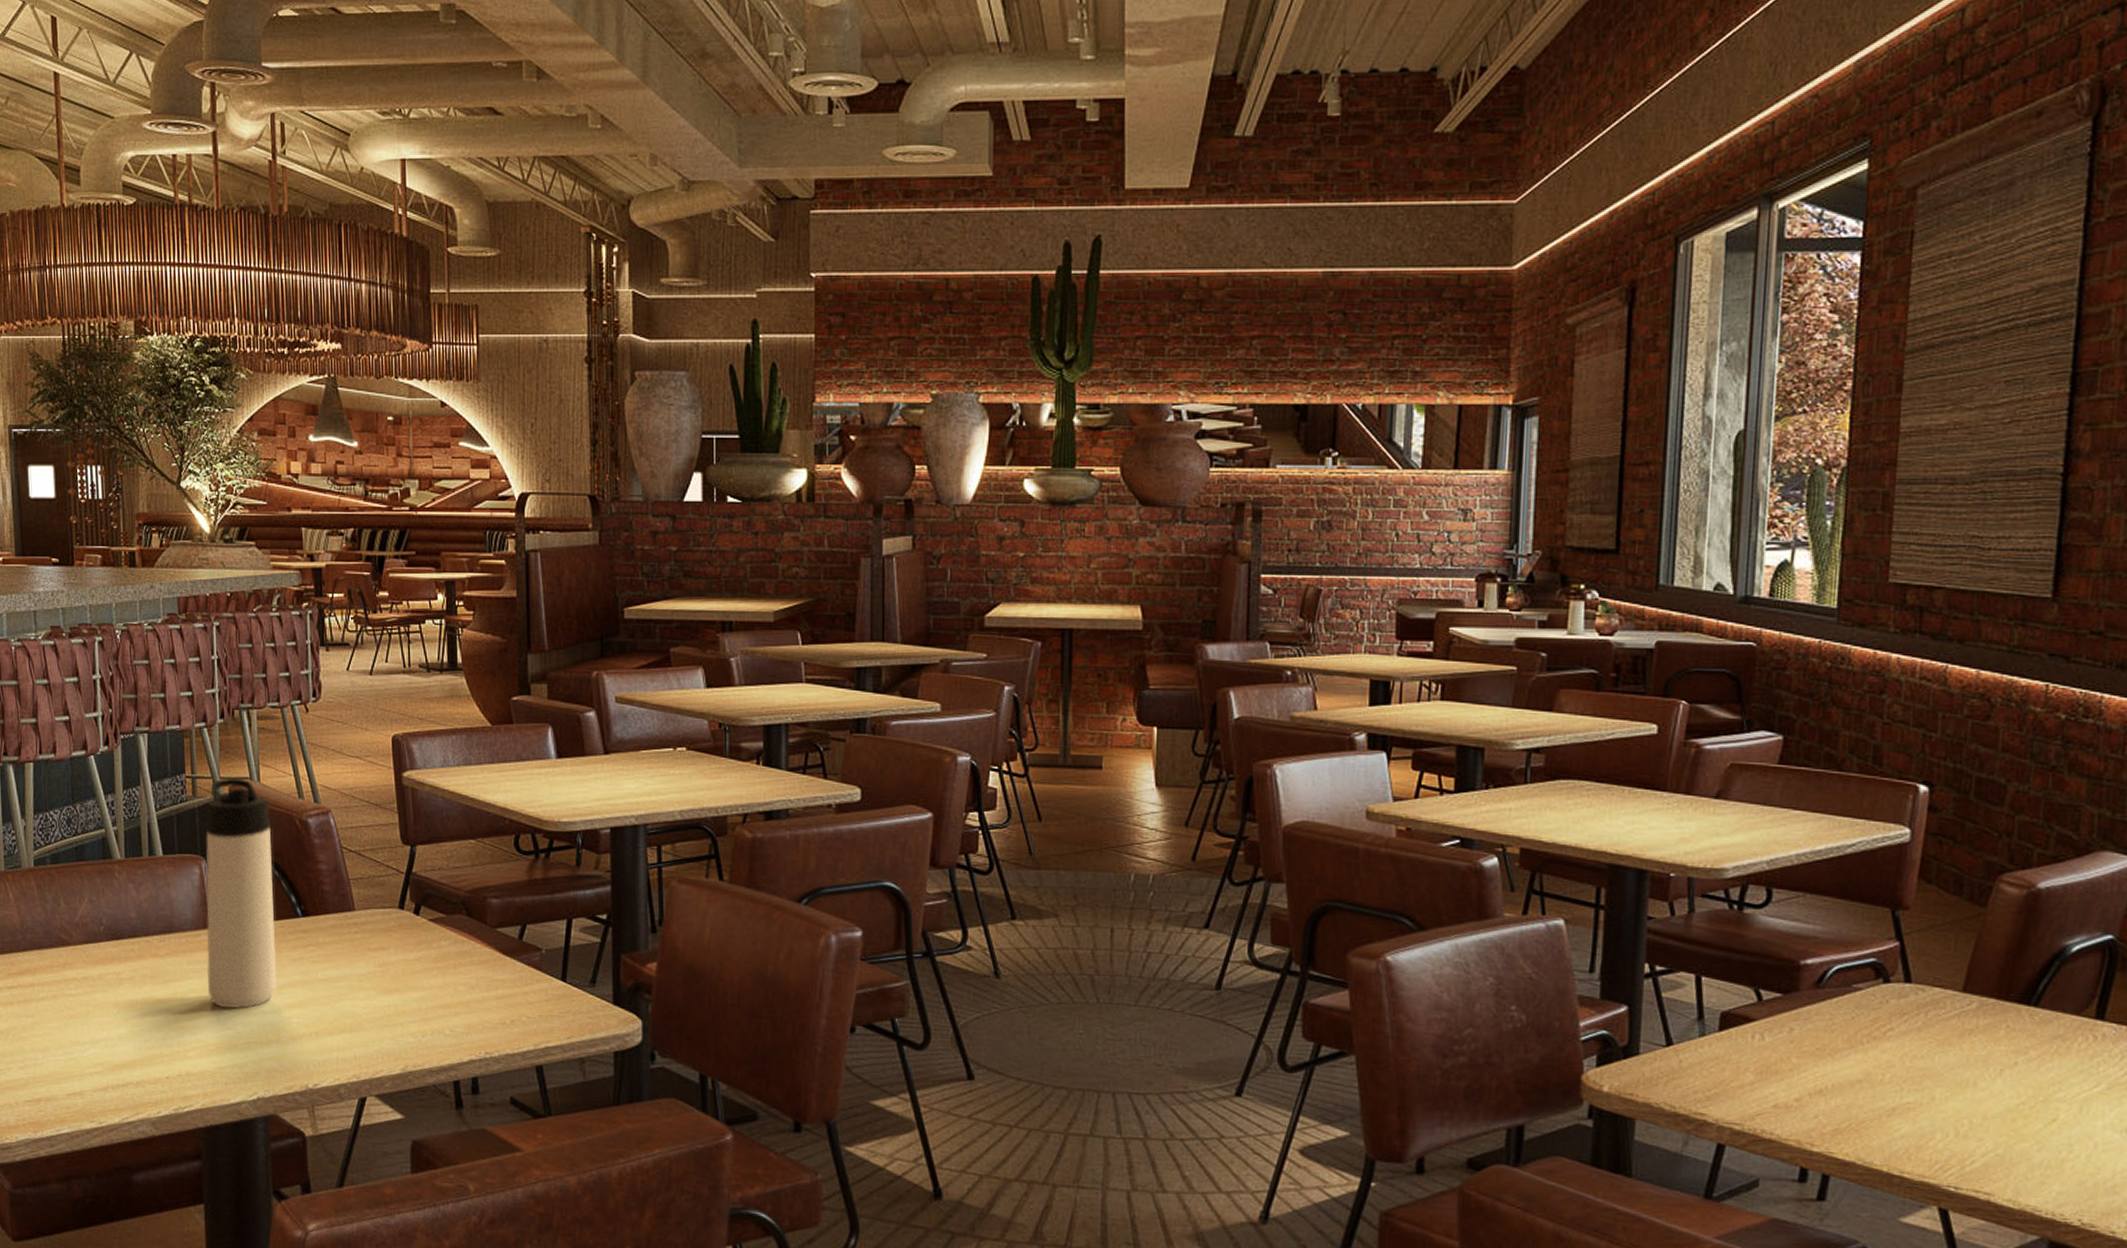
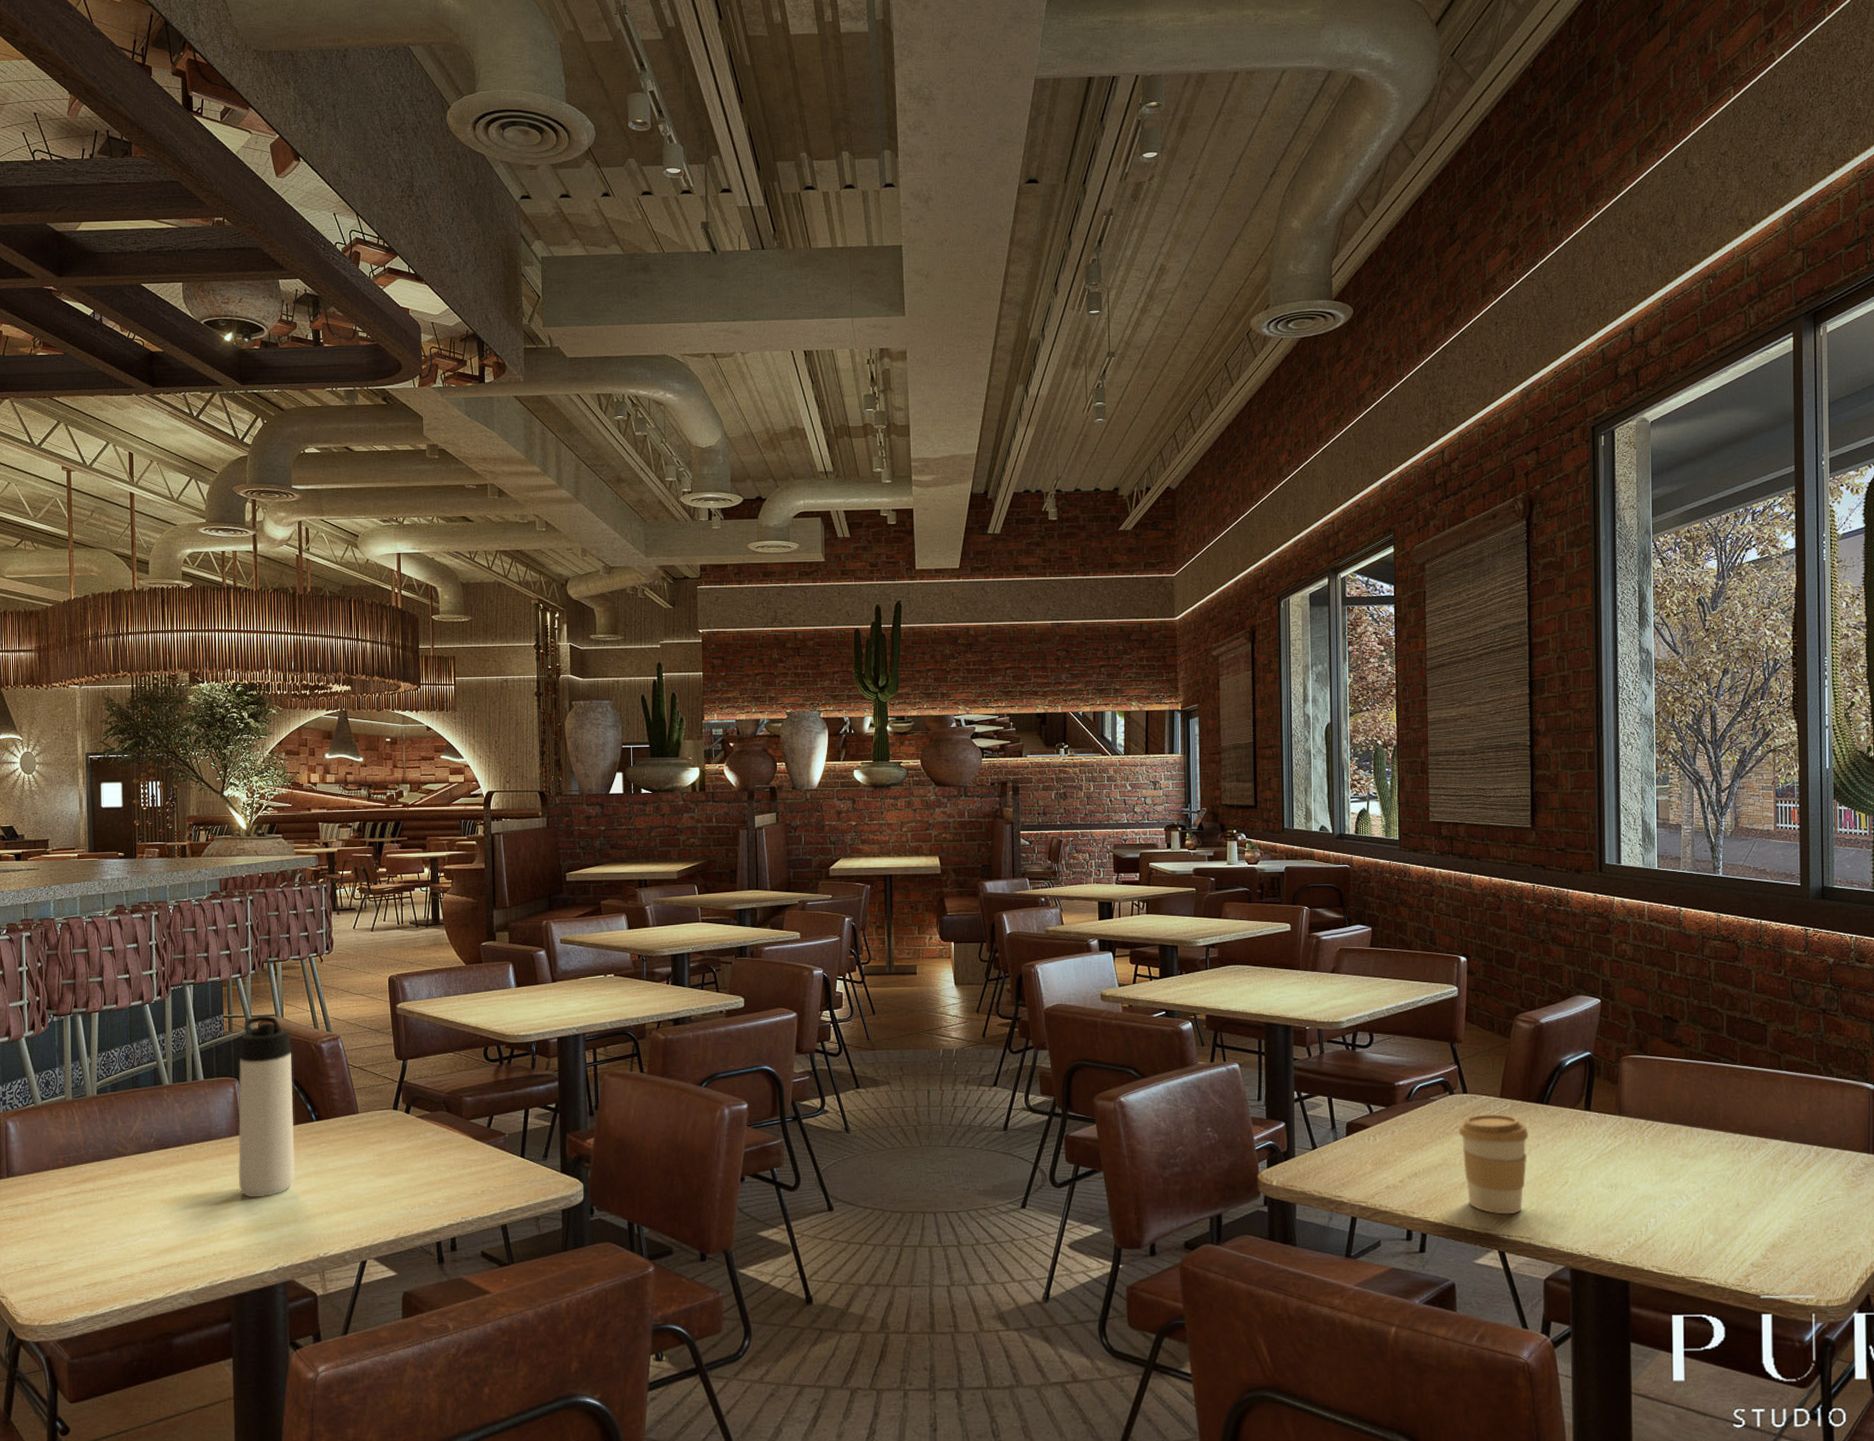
coffee cup: none [1892,1013,2004,1159] -> present [1458,1113,1529,1215]

